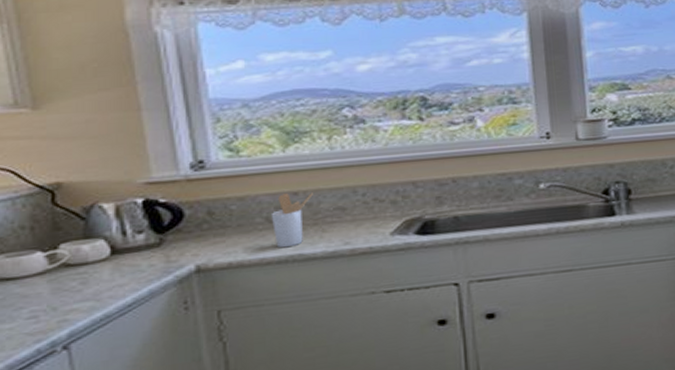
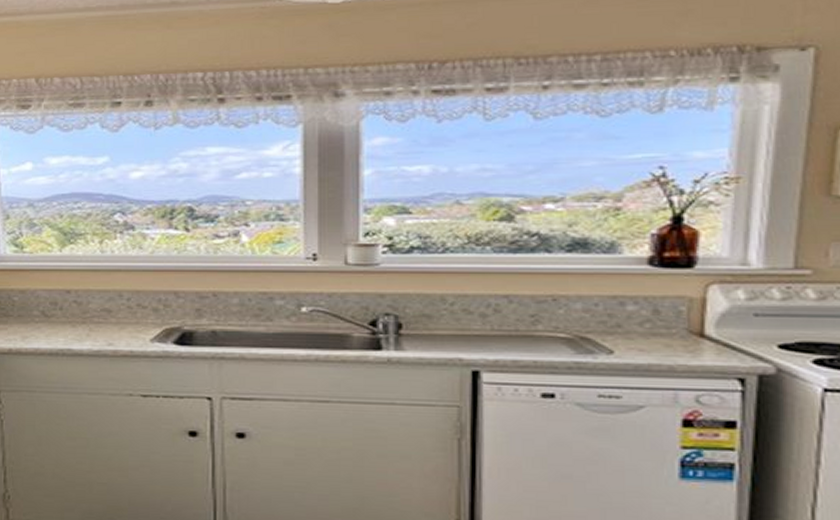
utensil holder: present [270,193,313,248] -> none [46,291,83,342]

